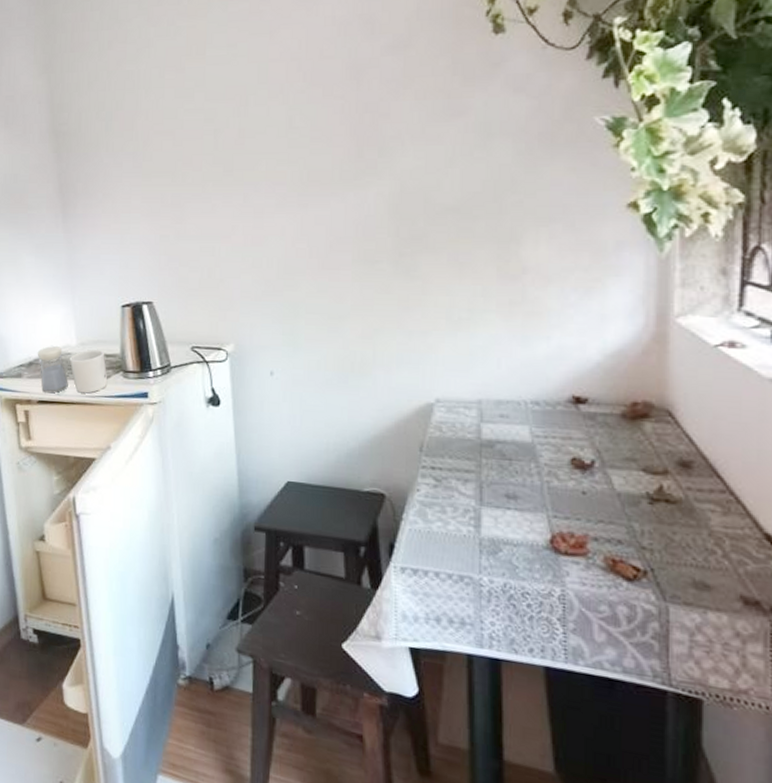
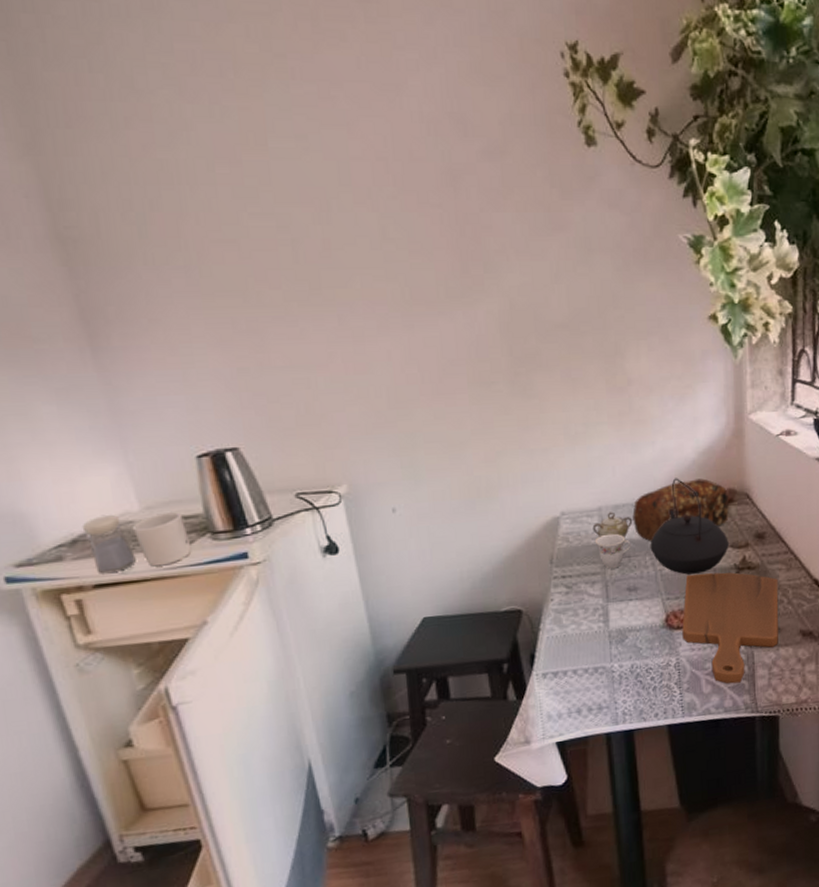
sugar bowl: none [469,406,517,438] -> present [592,511,633,538]
teacup: none [471,430,514,470] -> present [594,533,631,569]
bread loaf: none [517,384,643,448] -> present [632,478,729,542]
teapot: none [536,380,640,495] -> present [650,478,729,575]
cutting board: none [571,495,709,642] -> present [682,572,779,685]

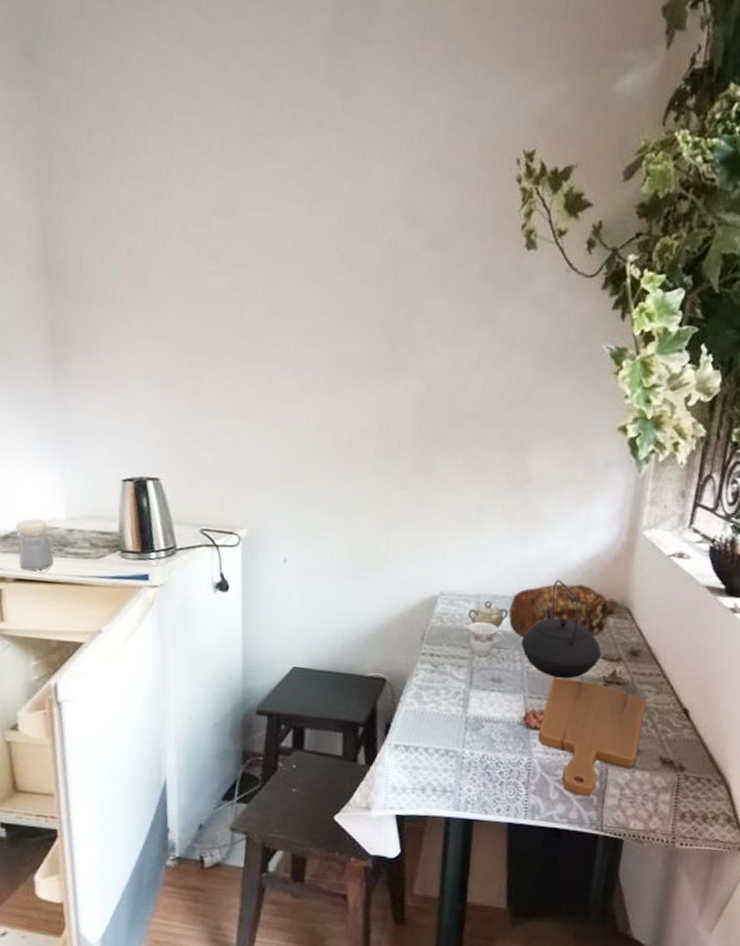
mug: present [132,512,192,567] -> none [55,525,102,573]

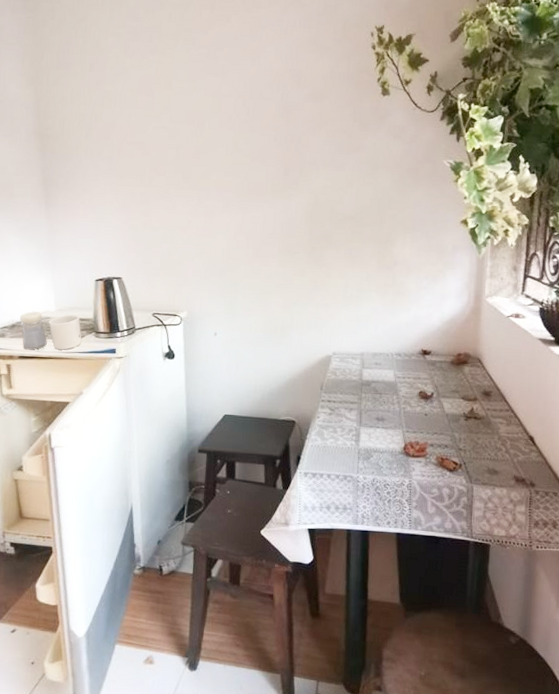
mug: none [55,525,102,573] -> present [48,315,82,350]
teacup: present [467,621,503,657] -> none [355,374,383,401]
sugar bowl: present [468,600,509,629] -> none [355,357,386,379]
bread loaf: present [508,583,609,638] -> none [386,342,464,385]
teapot: present [521,579,601,679] -> none [397,339,461,416]
cutting board: present [538,678,646,797] -> none [416,416,499,510]

